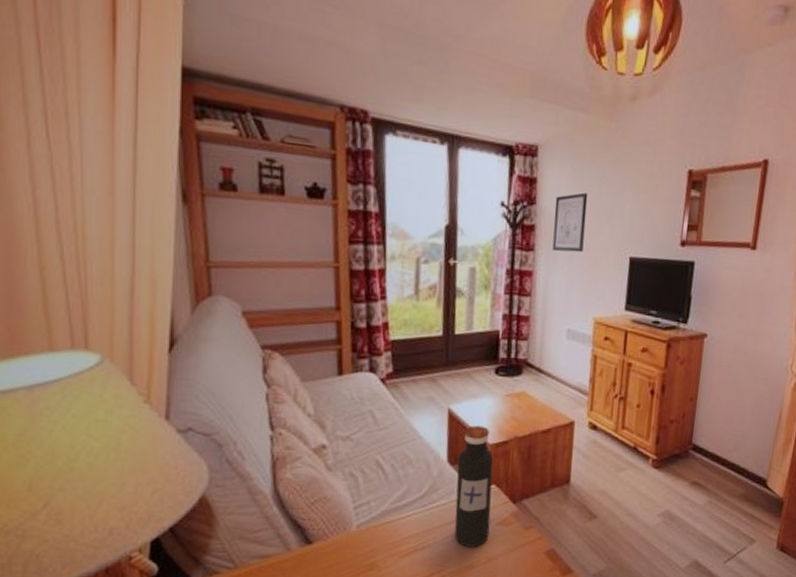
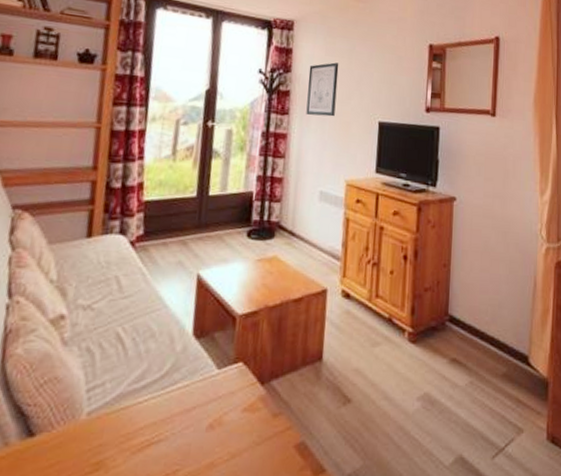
water bottle: present [455,425,494,547] -> none [195,293,242,439]

